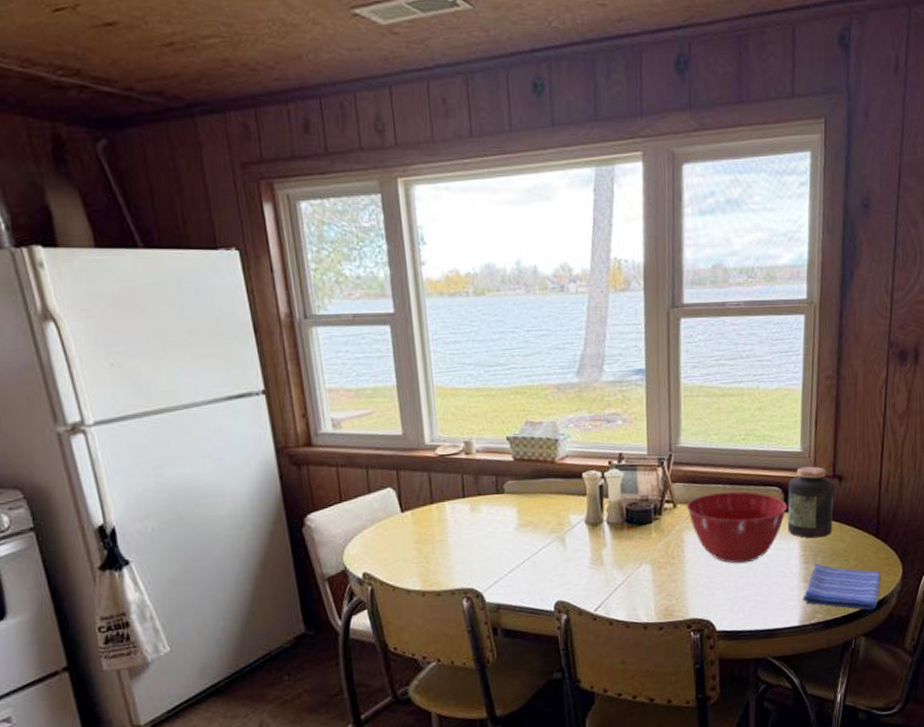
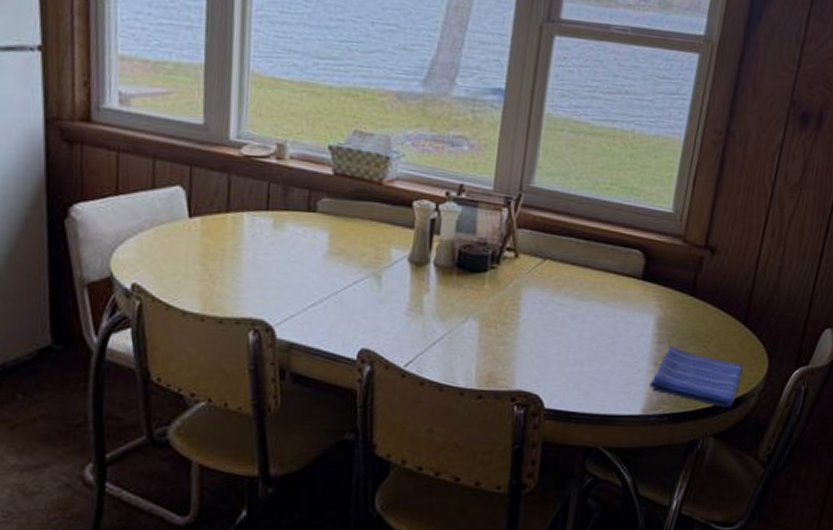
mixing bowl: present [686,491,788,564] -> none [529,246,648,334]
jar: present [787,466,834,539] -> none [644,231,705,316]

